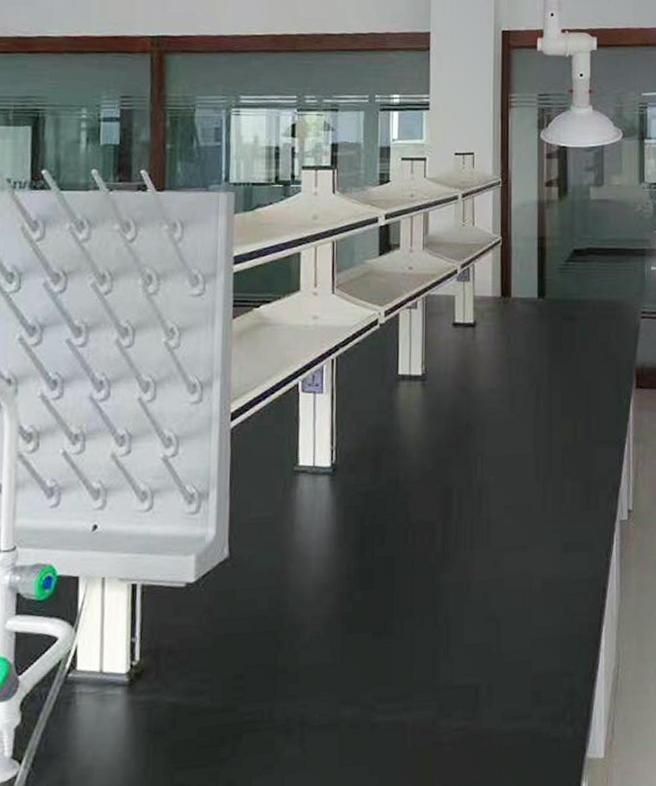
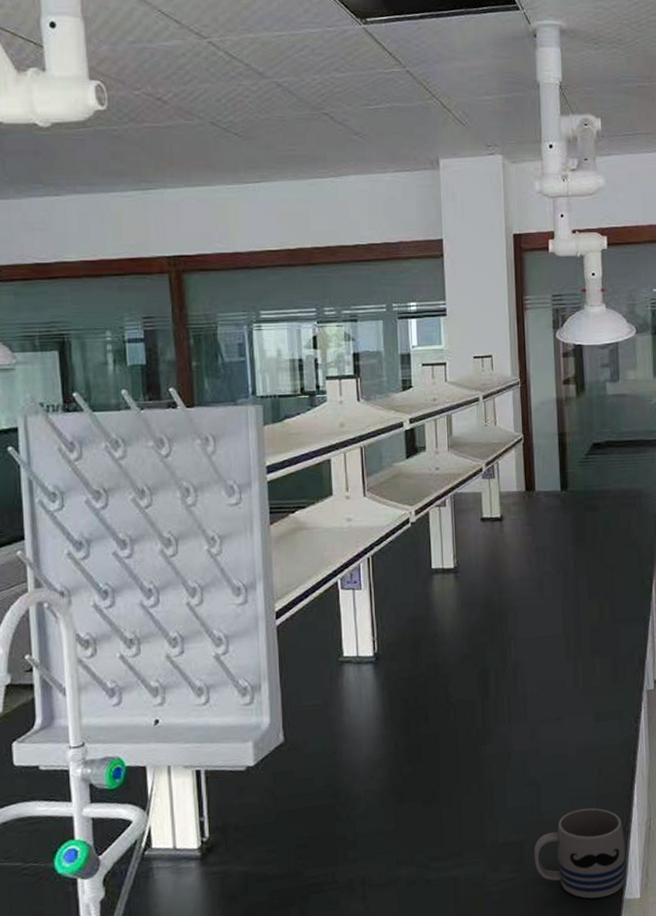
mug: none [490,650,590,756] -> present [534,808,626,899]

